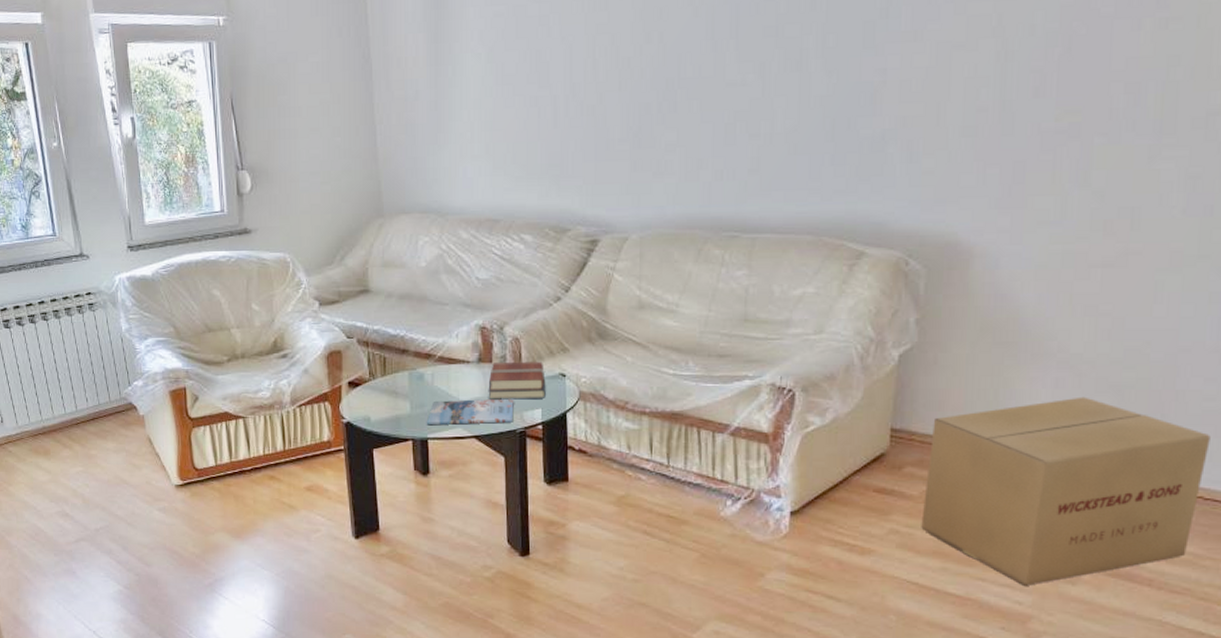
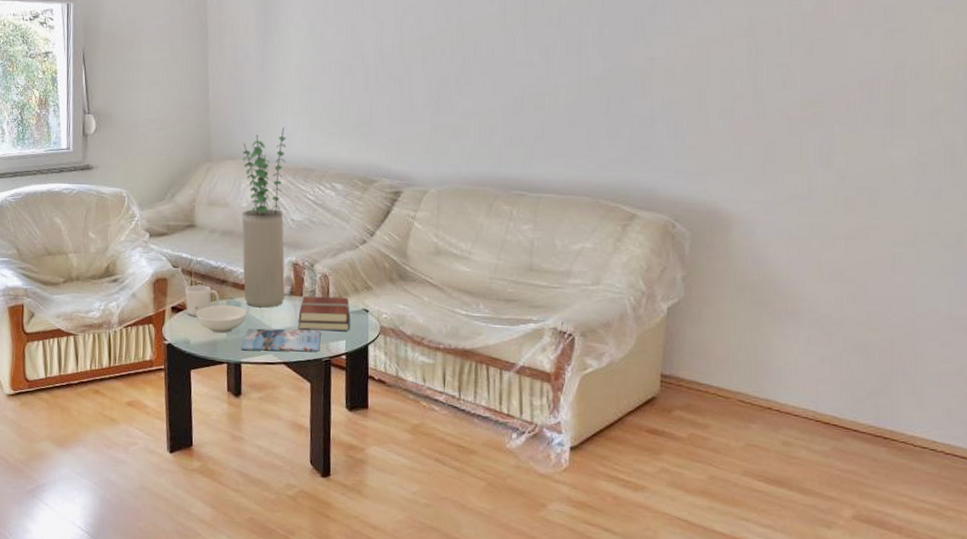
mug: none [361,356,401,391] -> present [184,285,220,316]
bowl: none [376,376,433,408] -> present [196,304,248,334]
vase: none [419,173,473,378] -> present [241,127,286,308]
box: present [921,396,1211,586] -> none [689,353,948,528]

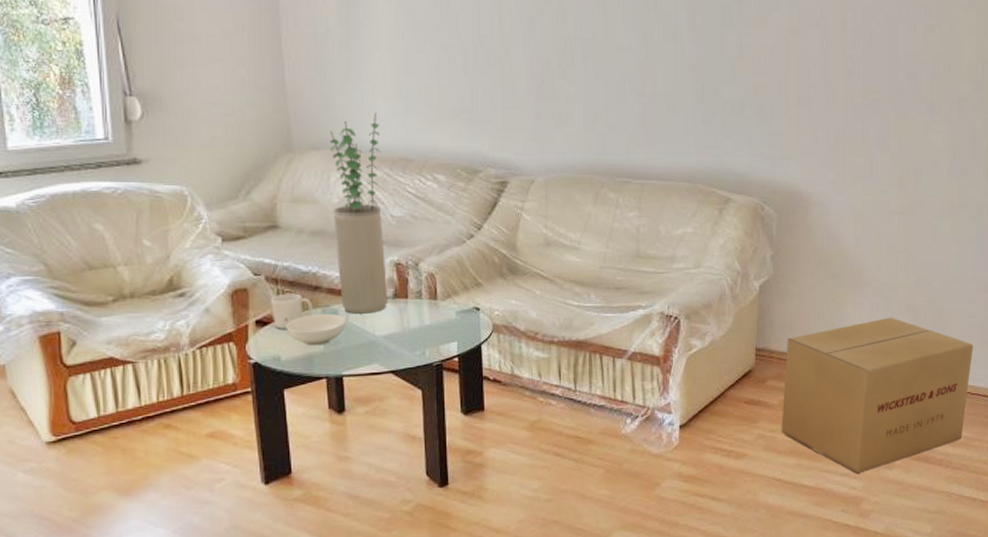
magazine: present [240,328,321,352] -> none [341,332,430,363]
books: present [297,296,350,331] -> none [404,296,461,334]
box: none [689,353,948,528] -> present [781,317,973,473]

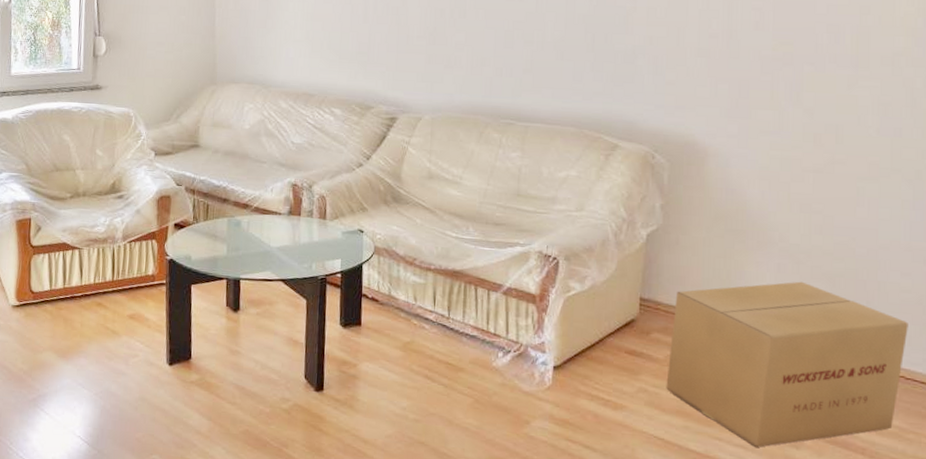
mug: present [270,293,313,329] -> none [187,203,221,233]
bowl: present [286,313,347,346] -> none [198,222,248,250]
vase: present [330,113,389,314] -> none [244,54,288,227]

